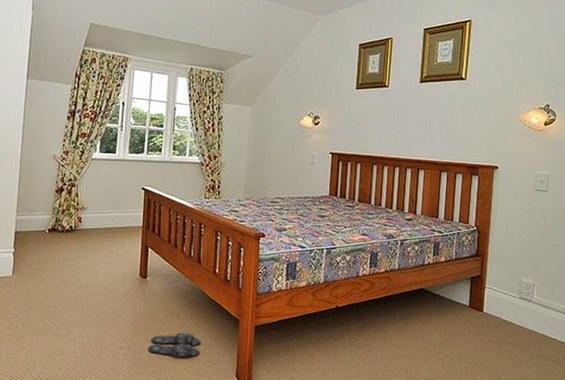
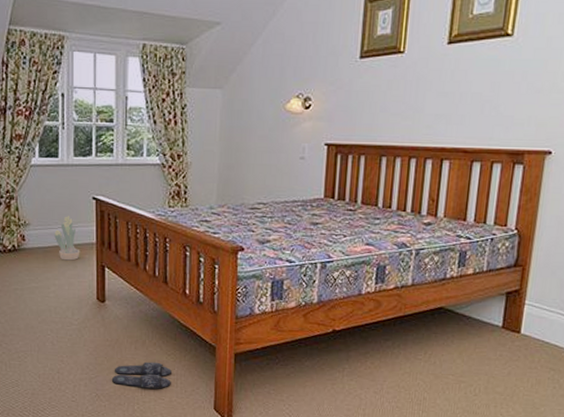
potted flower: none [107,202,128,241] -> present [54,216,80,261]

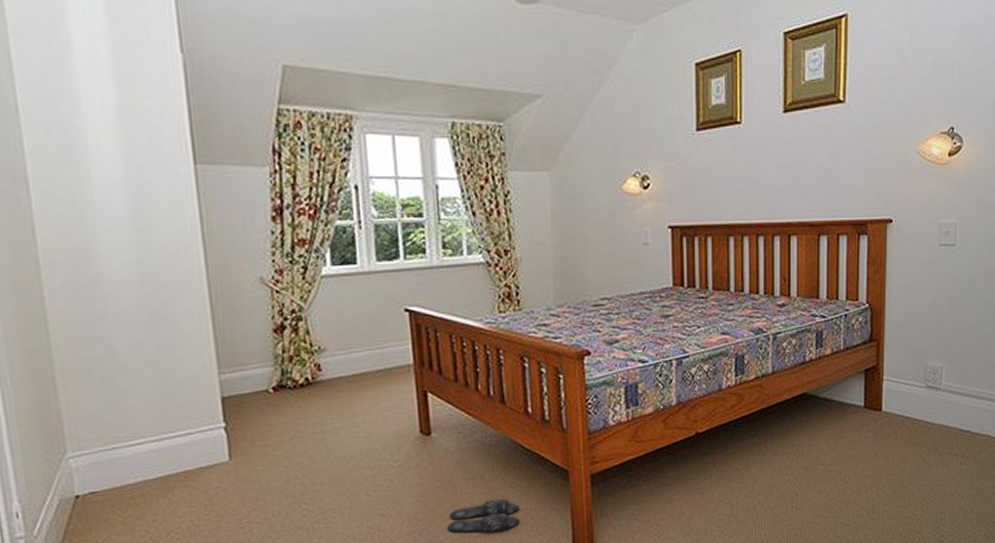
potted flower: present [54,216,80,261] -> none [359,334,395,390]

